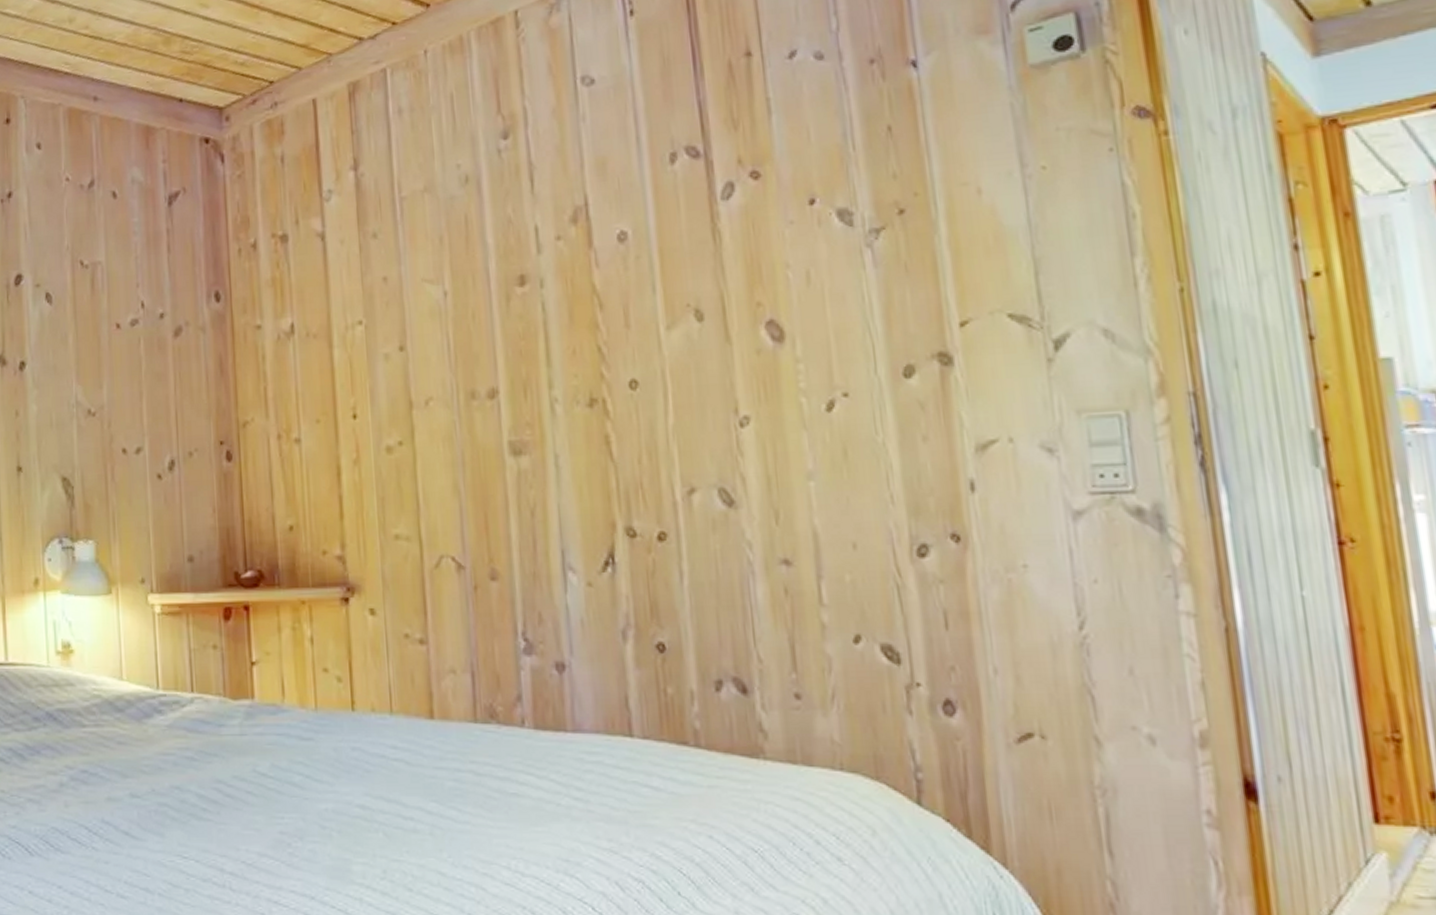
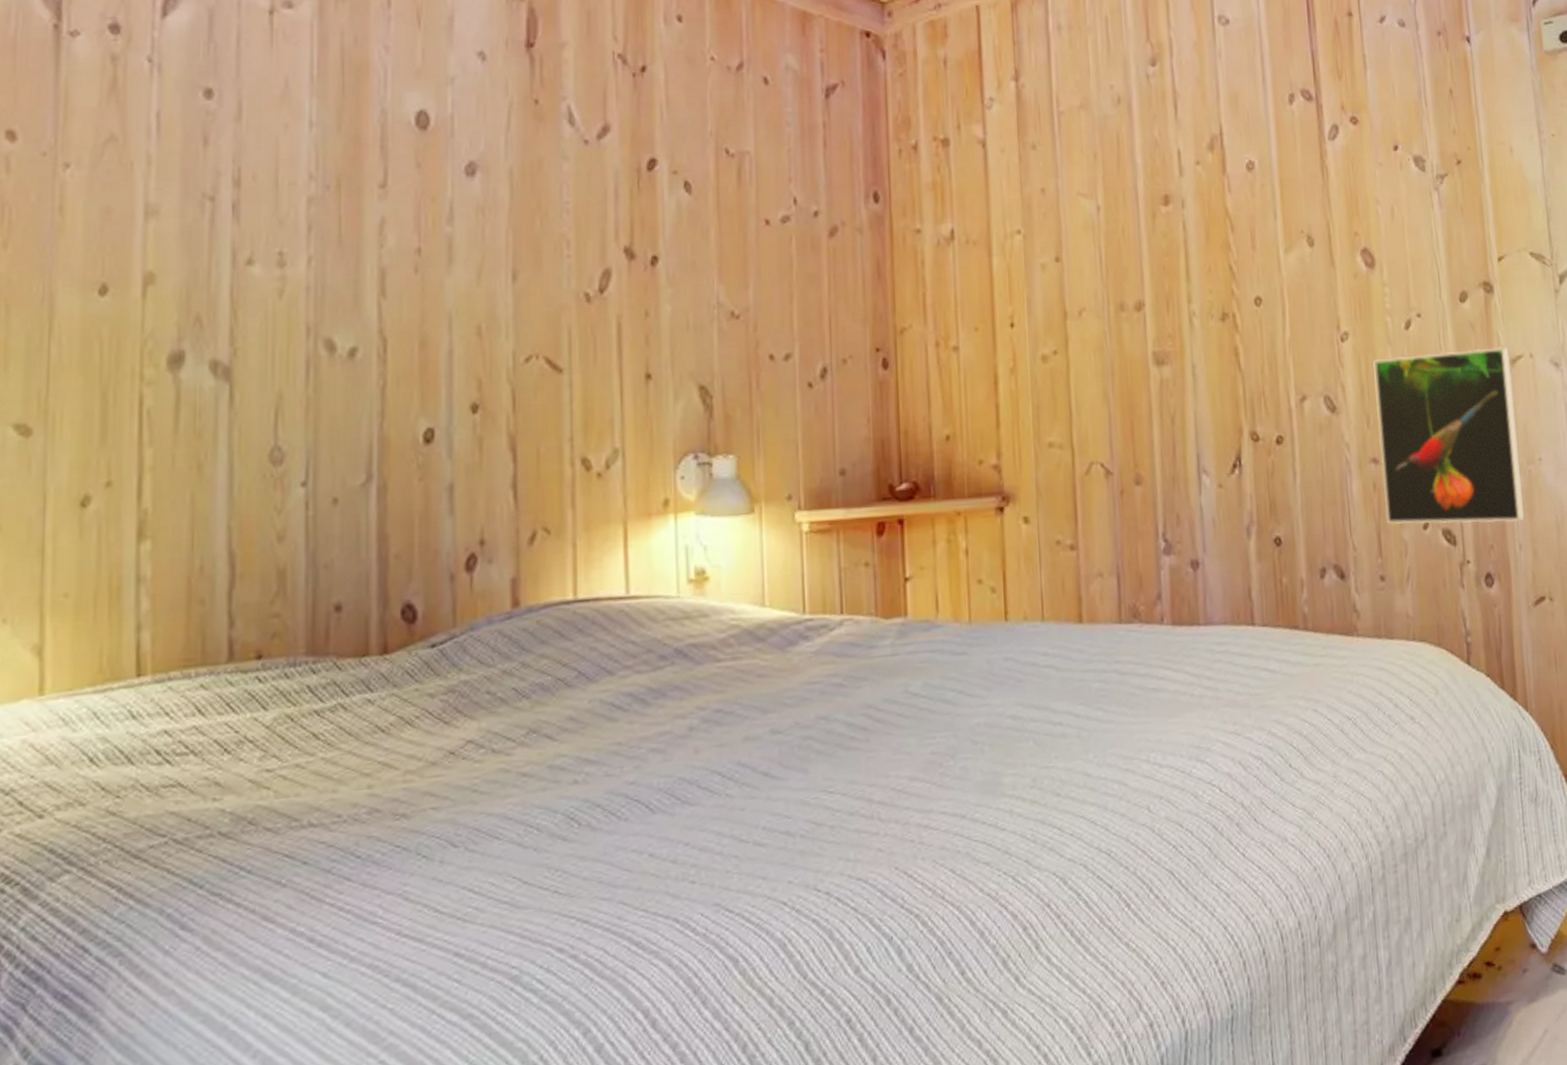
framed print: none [783,430,1003,641] -> present [1373,347,1525,525]

